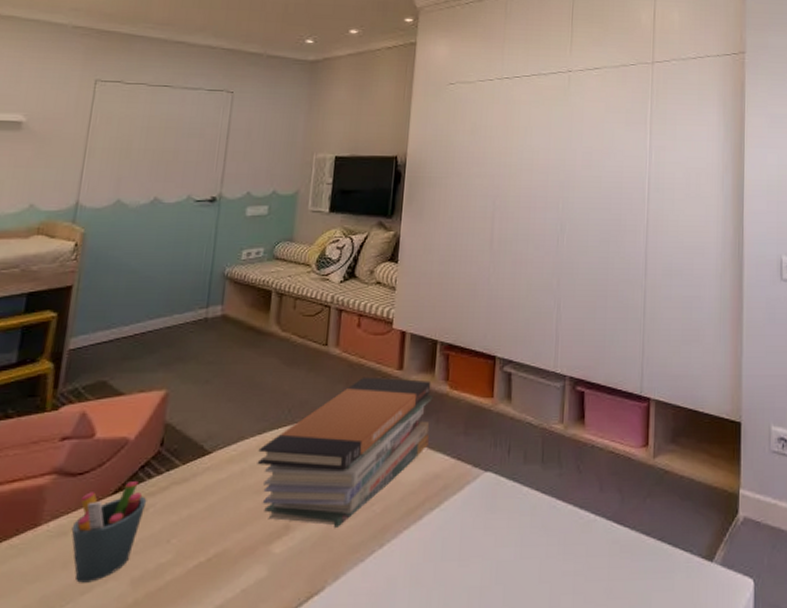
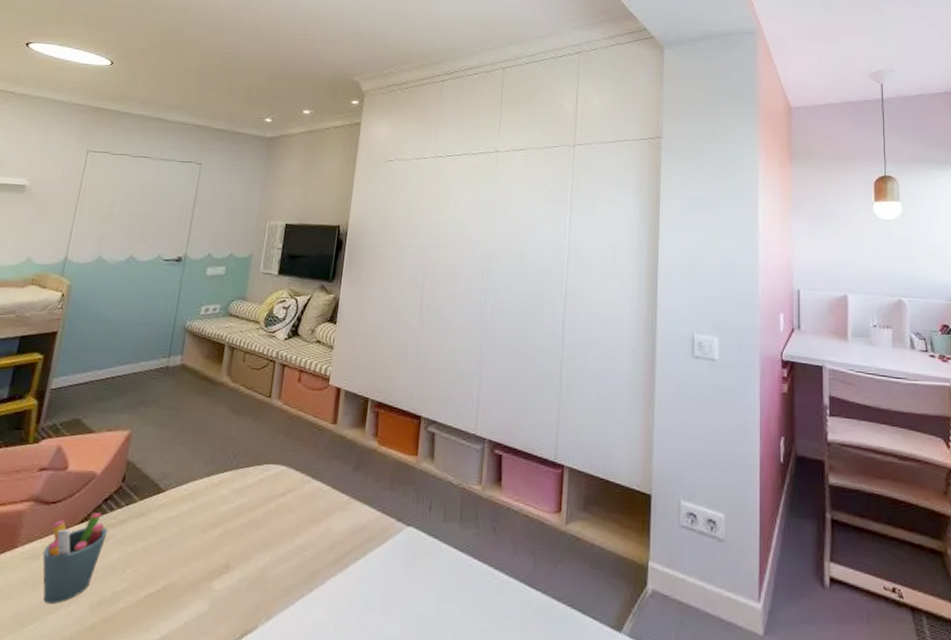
book stack: present [257,376,433,527] -> none [204,428,363,570]

